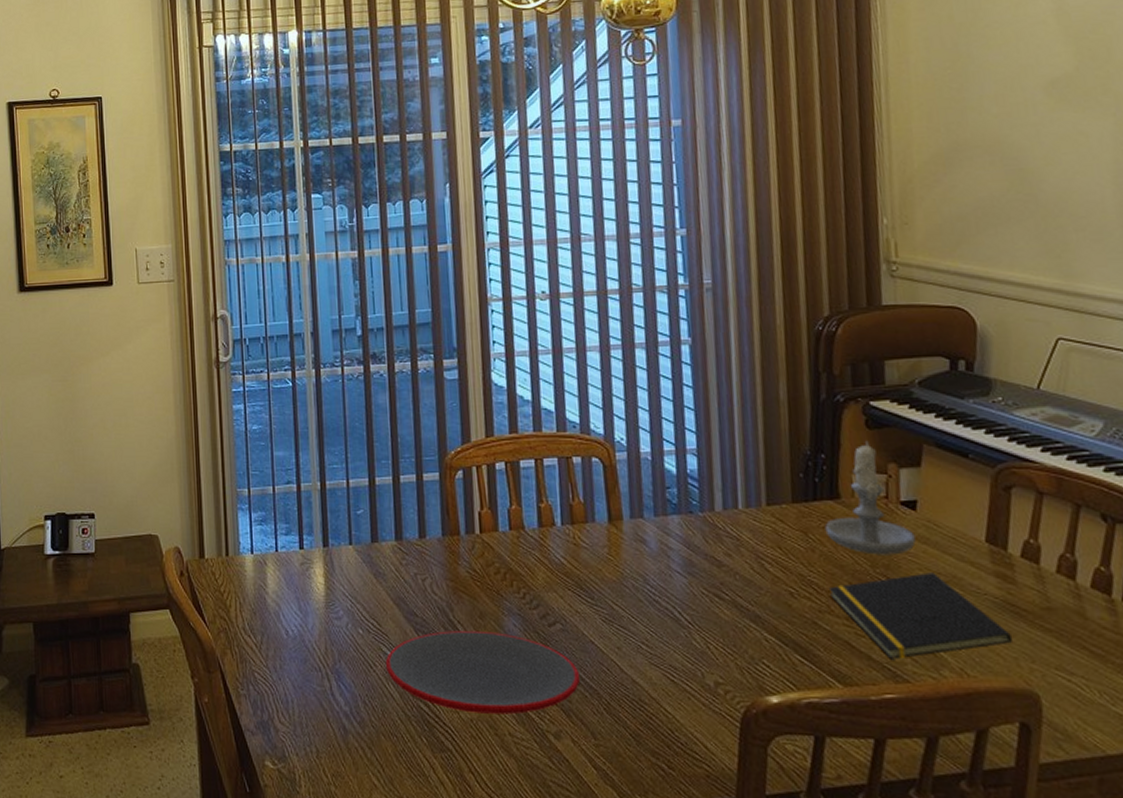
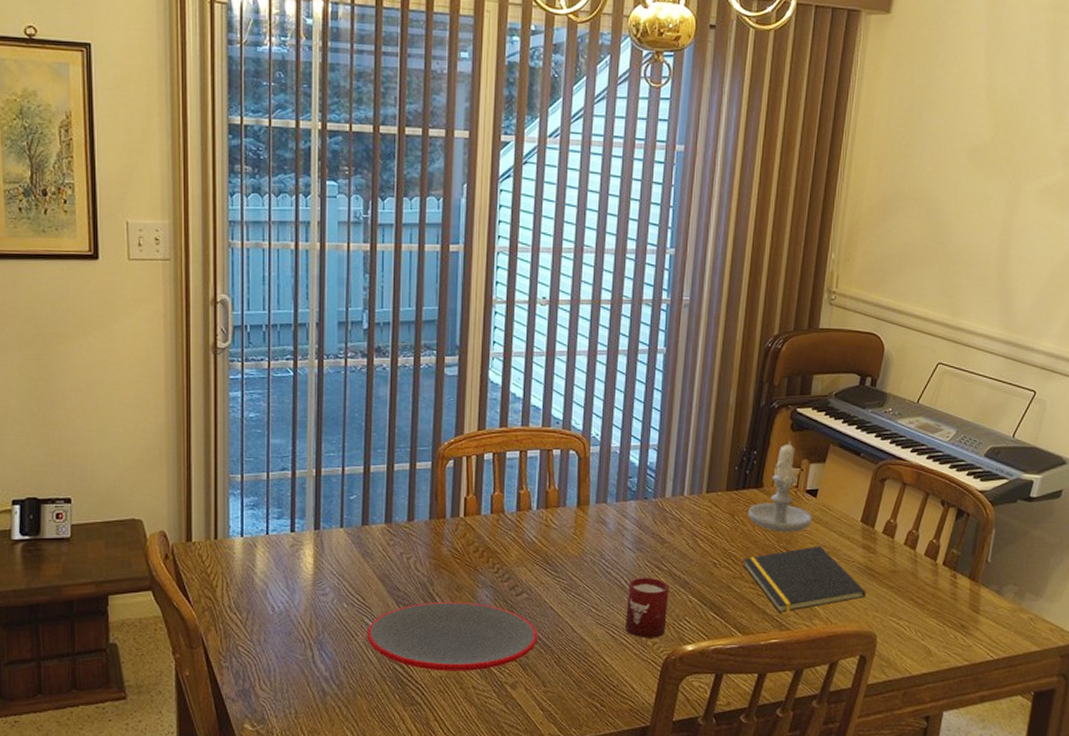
cup: none [683,607,739,685] -> present [626,577,670,638]

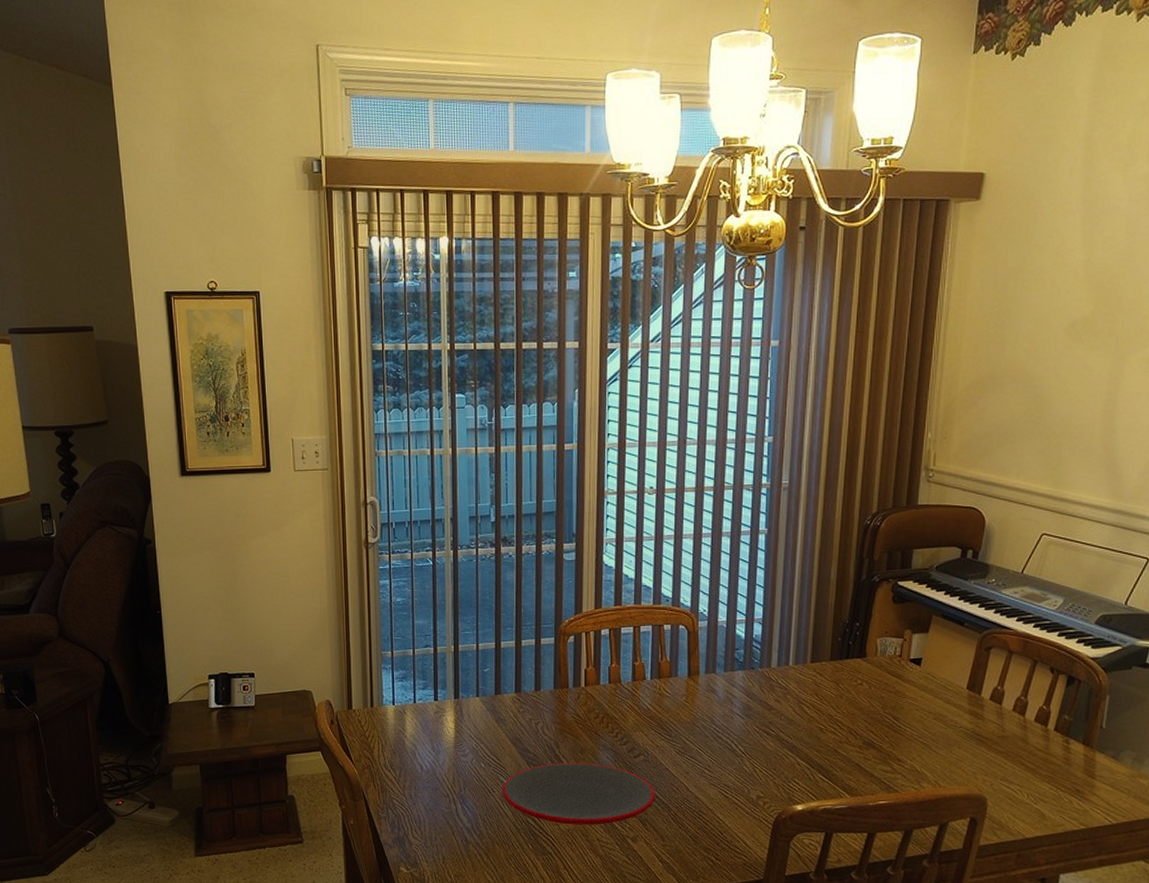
cup: present [626,577,670,638] -> none [737,741,778,798]
notepad: present [743,546,867,613] -> none [849,712,975,776]
candle: present [747,442,812,533] -> none [852,613,917,700]

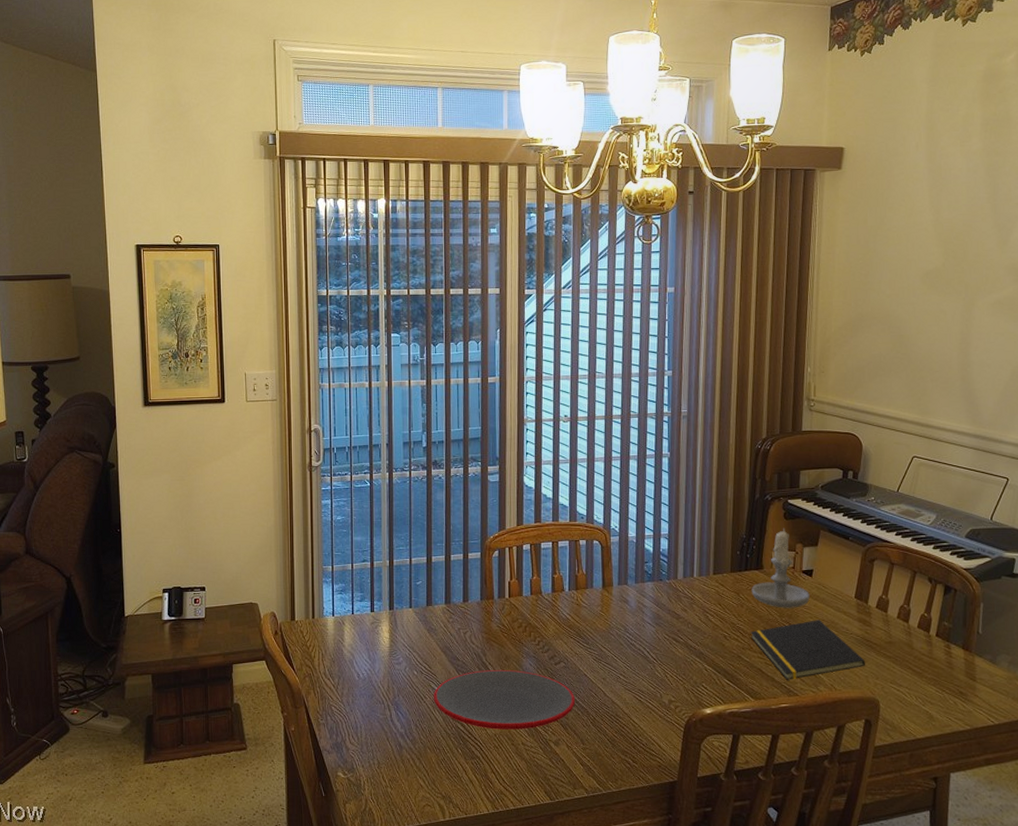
notepad: none [849,712,975,776] -> present [750,620,866,680]
candle: none [852,613,917,700] -> present [751,529,810,608]

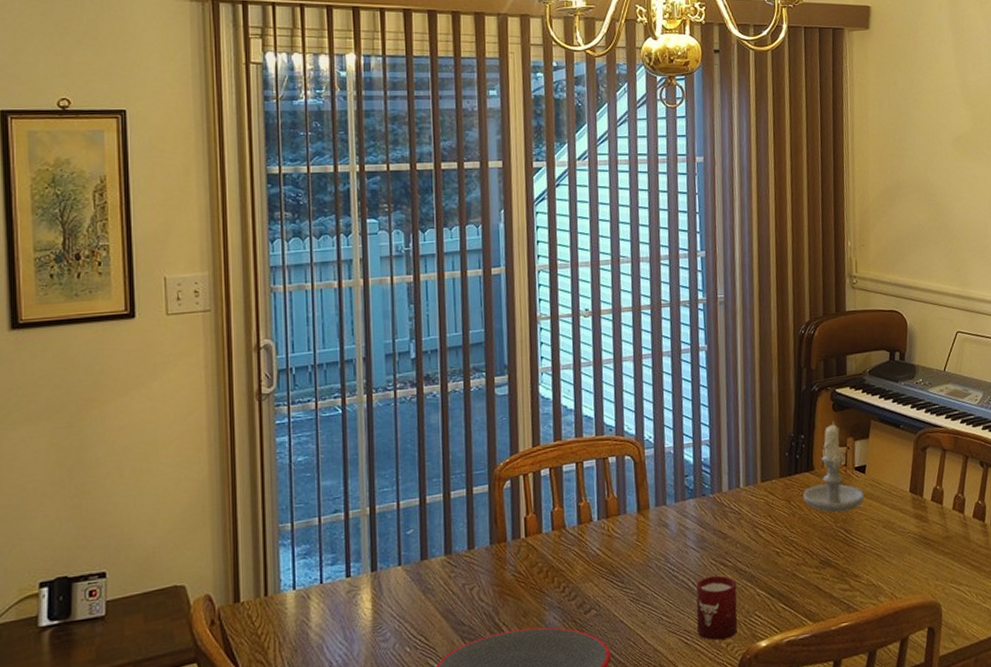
cup: none [650,648,687,702] -> present [696,575,738,641]
notepad: present [750,620,866,680] -> none [804,521,925,595]

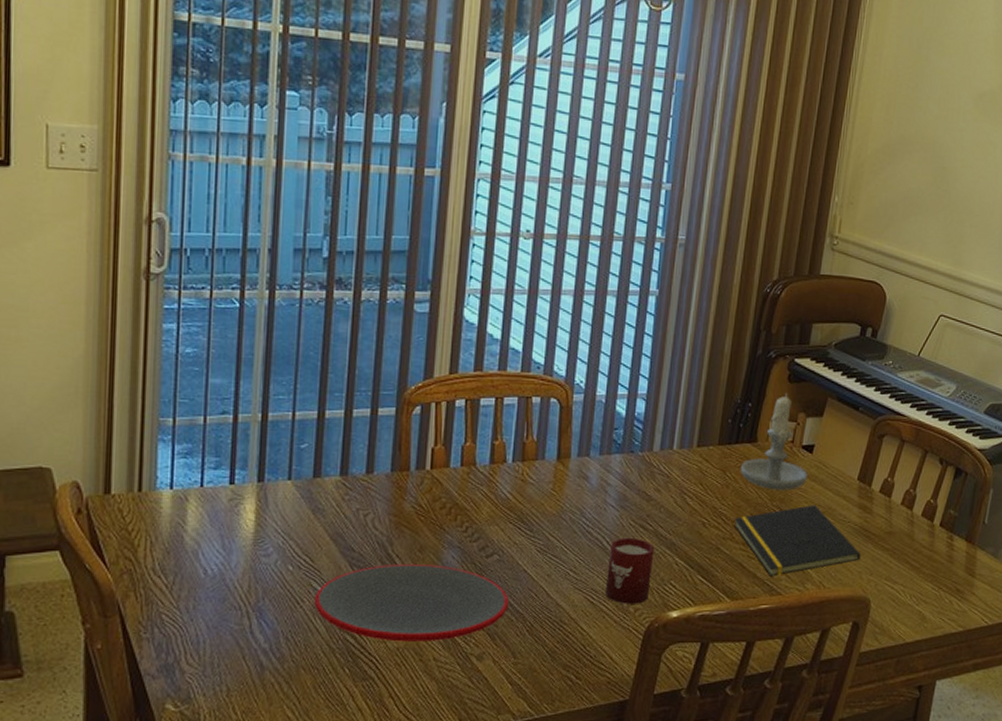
notepad: none [804,521,925,595] -> present [733,505,861,576]

